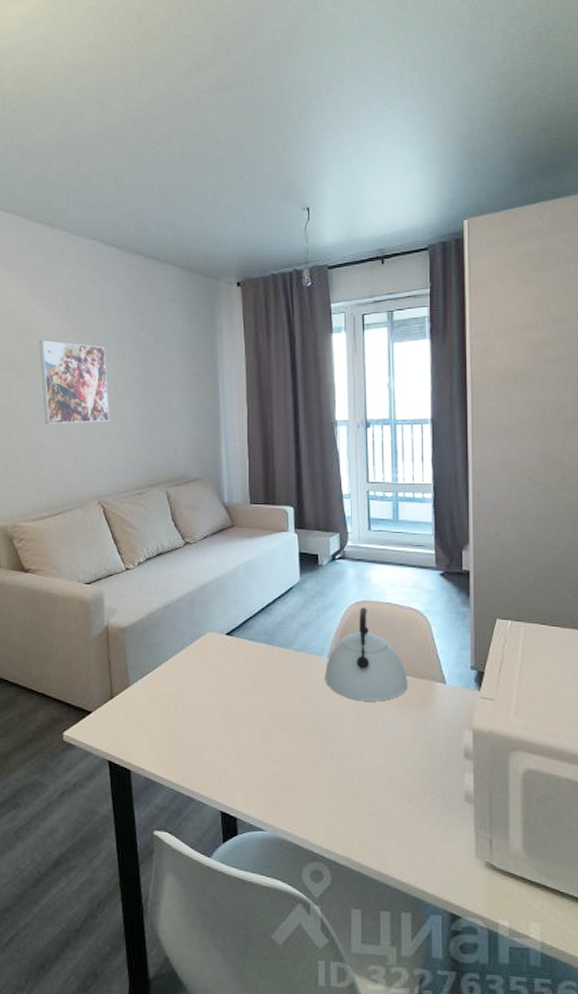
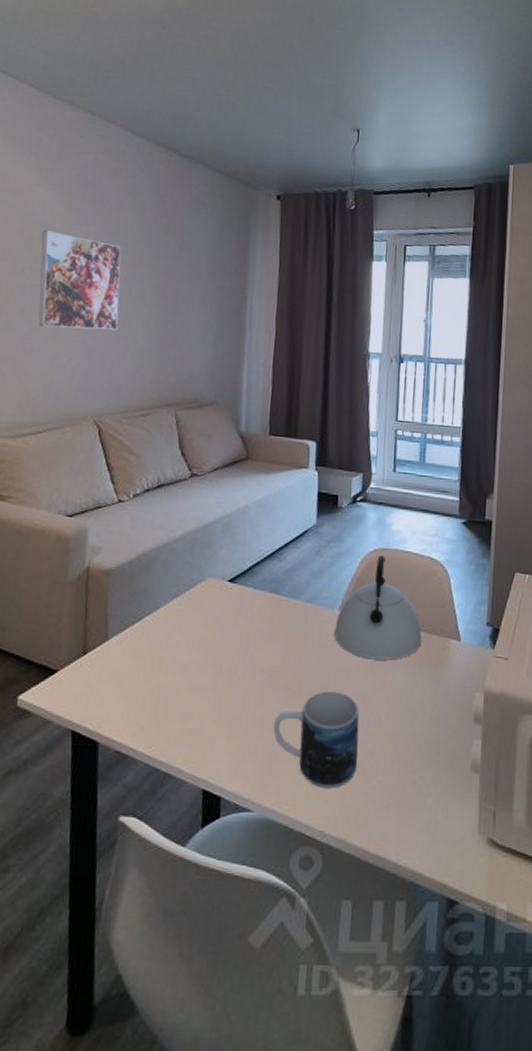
mug: none [277,729,356,813] -> present [273,691,359,788]

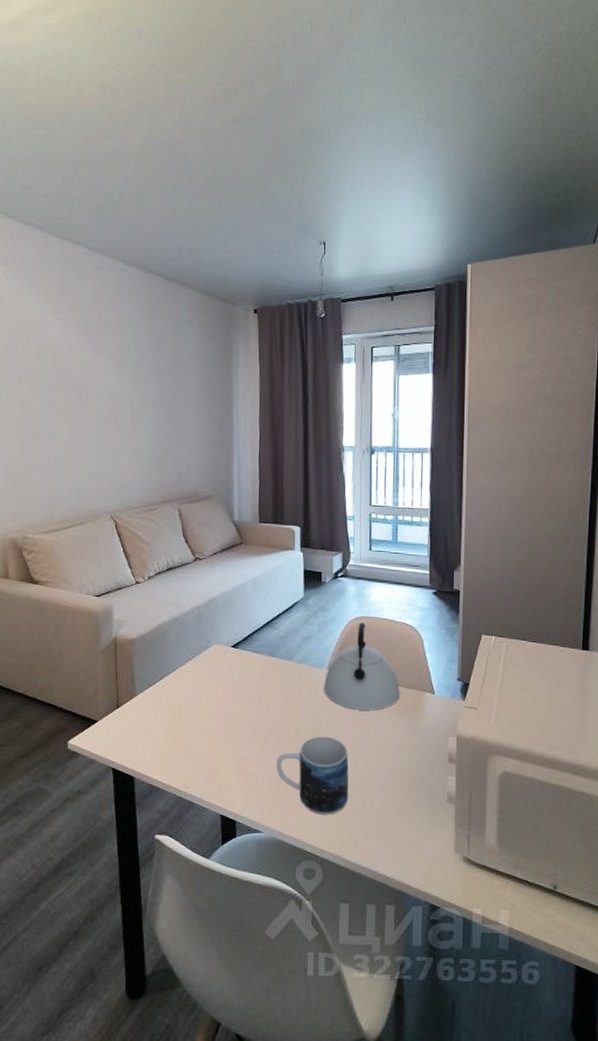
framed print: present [38,230,122,330] -> none [55,355,125,439]

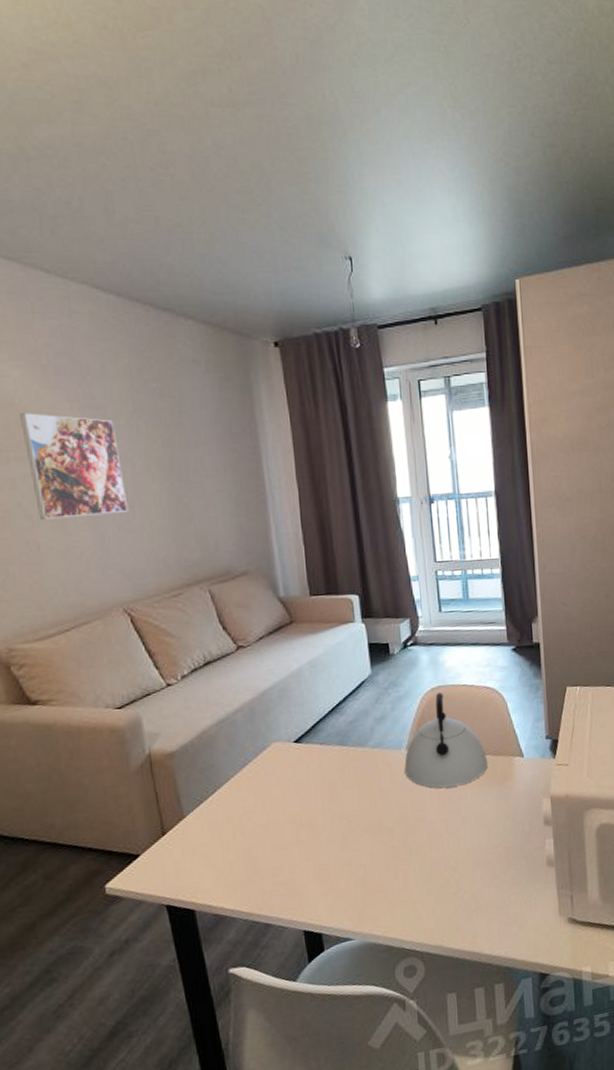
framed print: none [55,355,125,439] -> present [20,413,129,520]
mug: present [276,736,349,815] -> none [360,822,444,907]

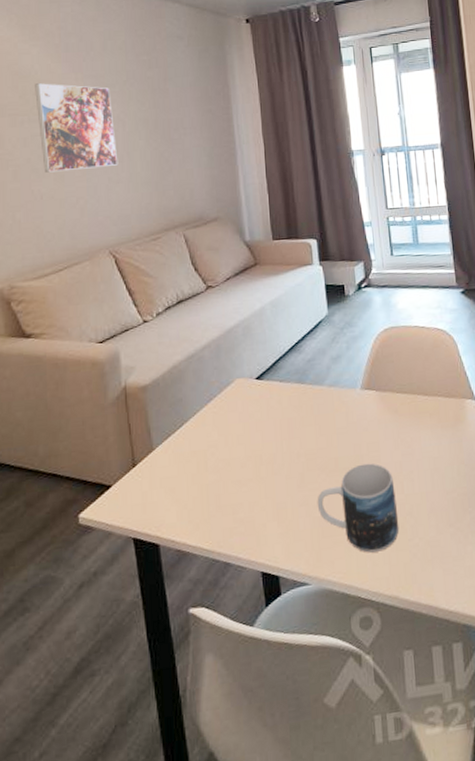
mug: none [360,822,444,907] -> present [317,463,399,553]
kettle: present [404,692,488,789] -> none [359,333,440,430]

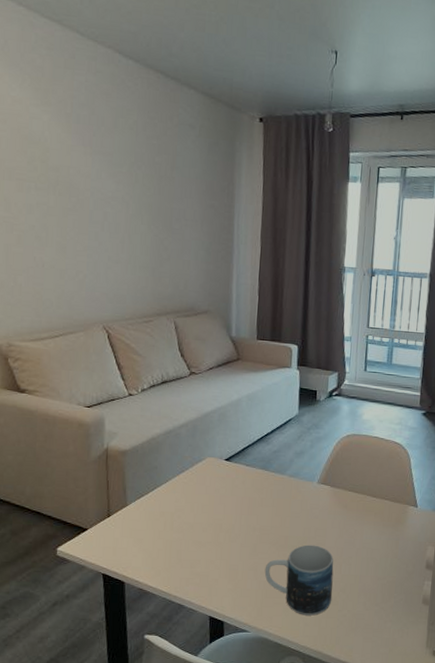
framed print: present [35,83,119,173] -> none [43,151,119,246]

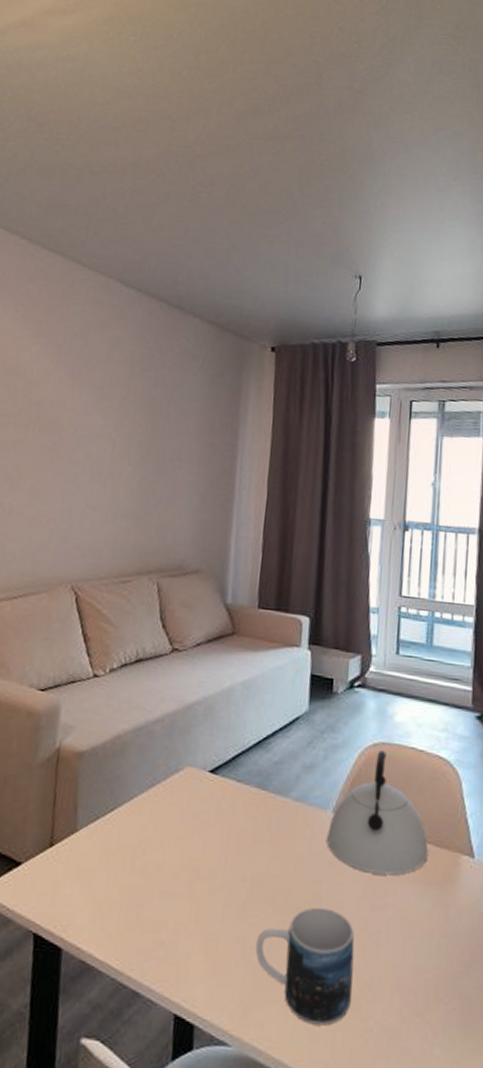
kettle: none [313,440,386,522] -> present [327,750,429,876]

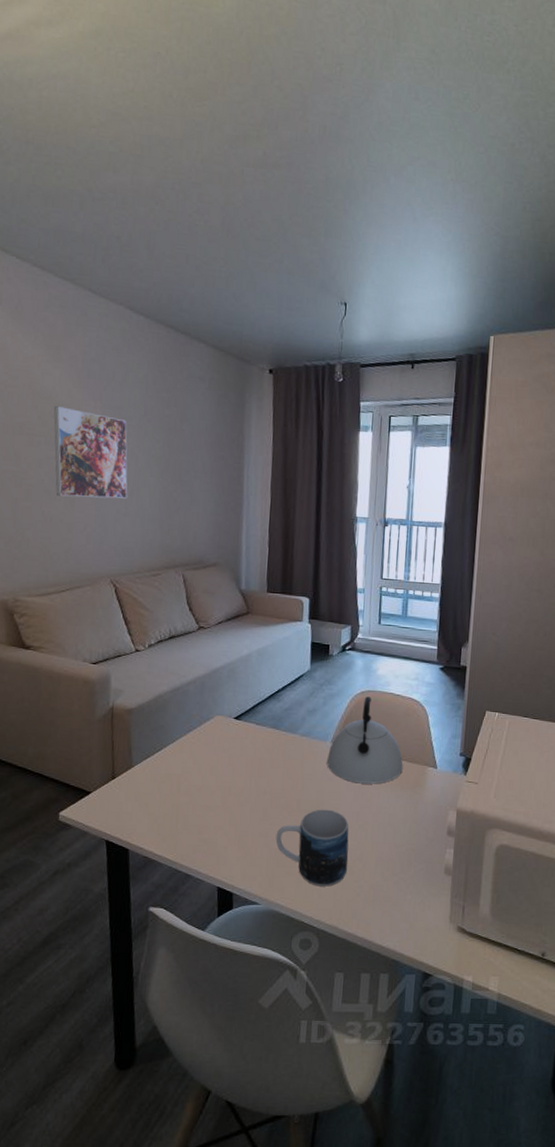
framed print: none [19,384,107,490] -> present [54,406,128,499]

